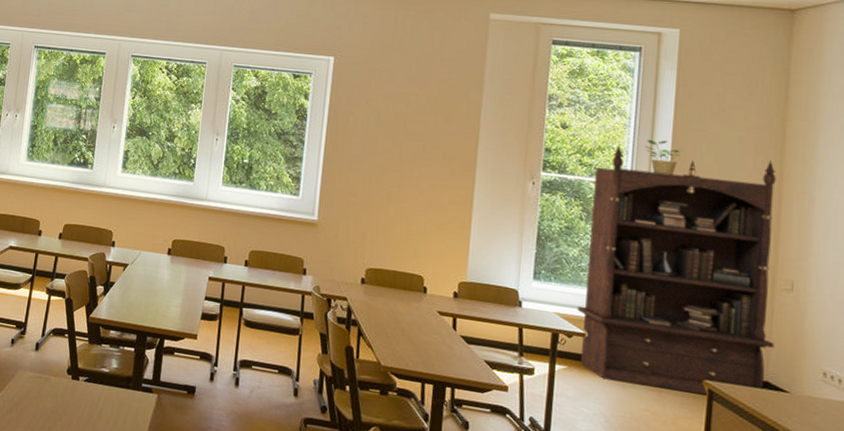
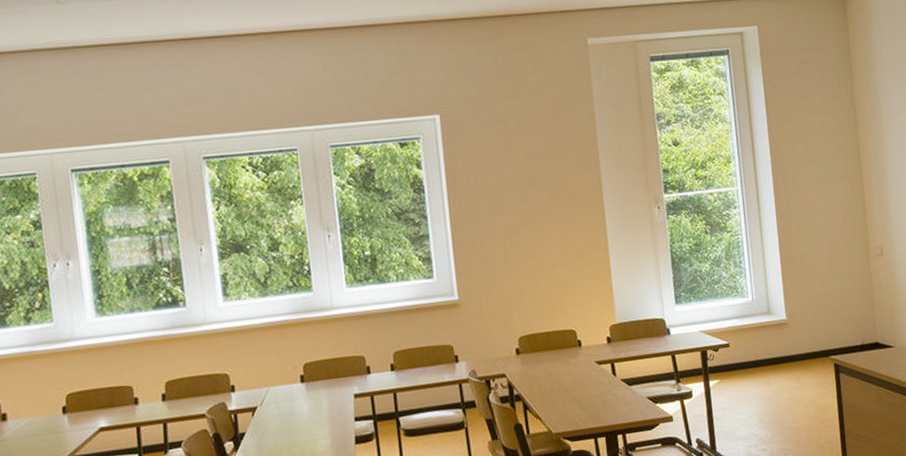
bookcase: present [577,144,776,396] -> none [710,138,877,382]
potted plant: present [645,139,682,175] -> none [748,139,779,172]

